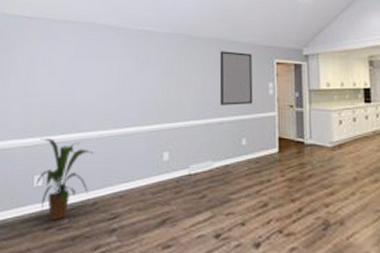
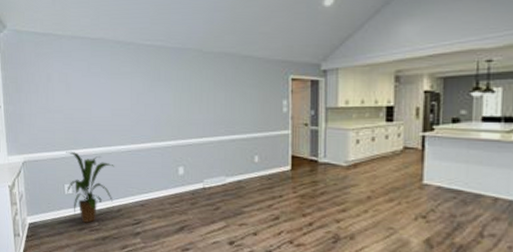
home mirror: present [219,51,253,105] -> none [231,66,266,123]

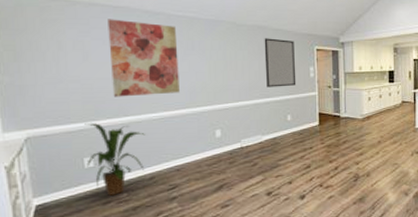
wall art: none [86,51,146,128] -> present [107,19,180,97]
home mirror: none [231,66,266,123] -> present [264,38,296,87]

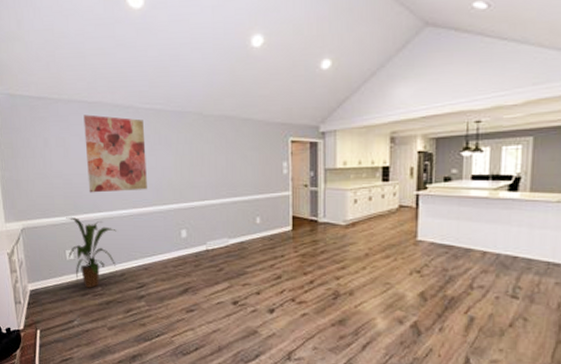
home mirror: present [264,38,296,87] -> none [232,129,267,185]

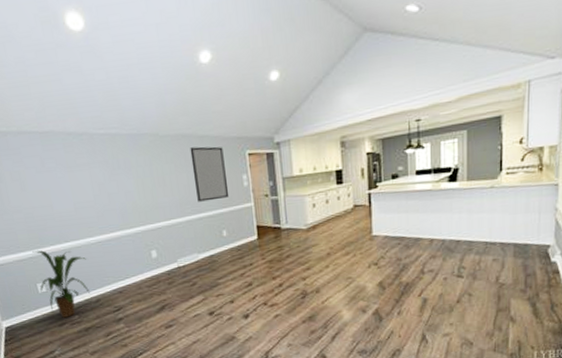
wall art: present [83,114,147,193] -> none [36,145,112,224]
home mirror: none [232,129,267,185] -> present [190,146,229,202]

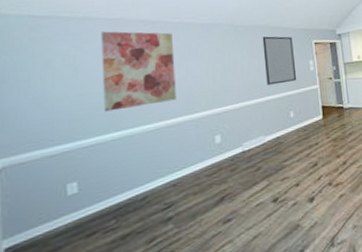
house plant: present [32,250,91,319] -> none [70,141,138,227]
wall art: none [36,145,112,224] -> present [101,31,176,112]

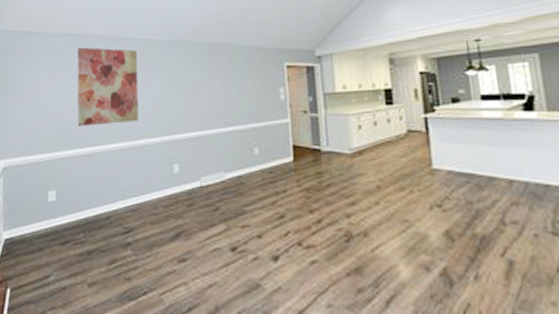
home mirror: present [262,36,297,85] -> none [226,56,264,114]

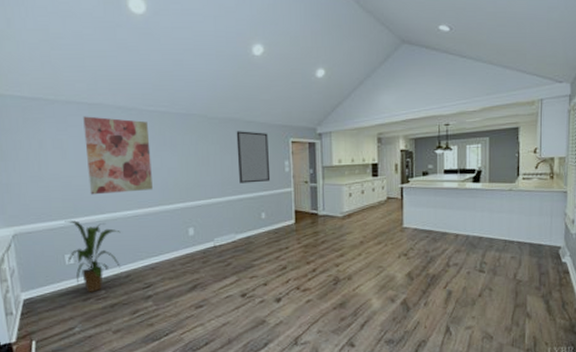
house plant: none [50,154,104,236] -> present [65,220,121,294]
home mirror: none [226,56,264,114] -> present [236,131,271,183]

